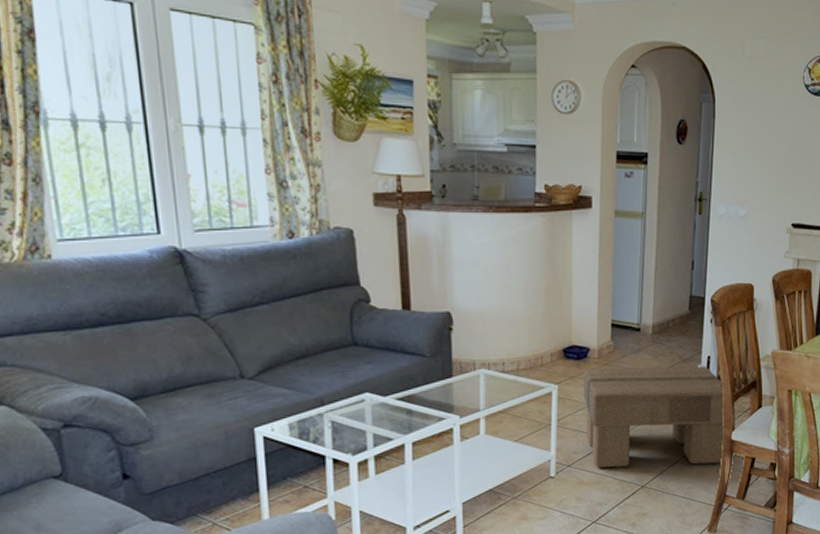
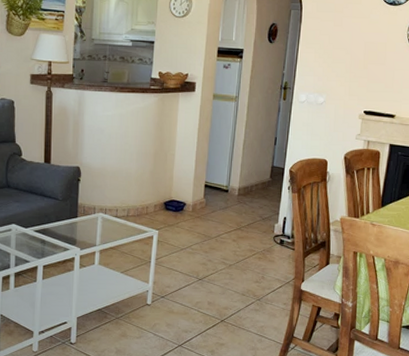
footstool: present [583,366,725,468] -> none [178,219,297,308]

